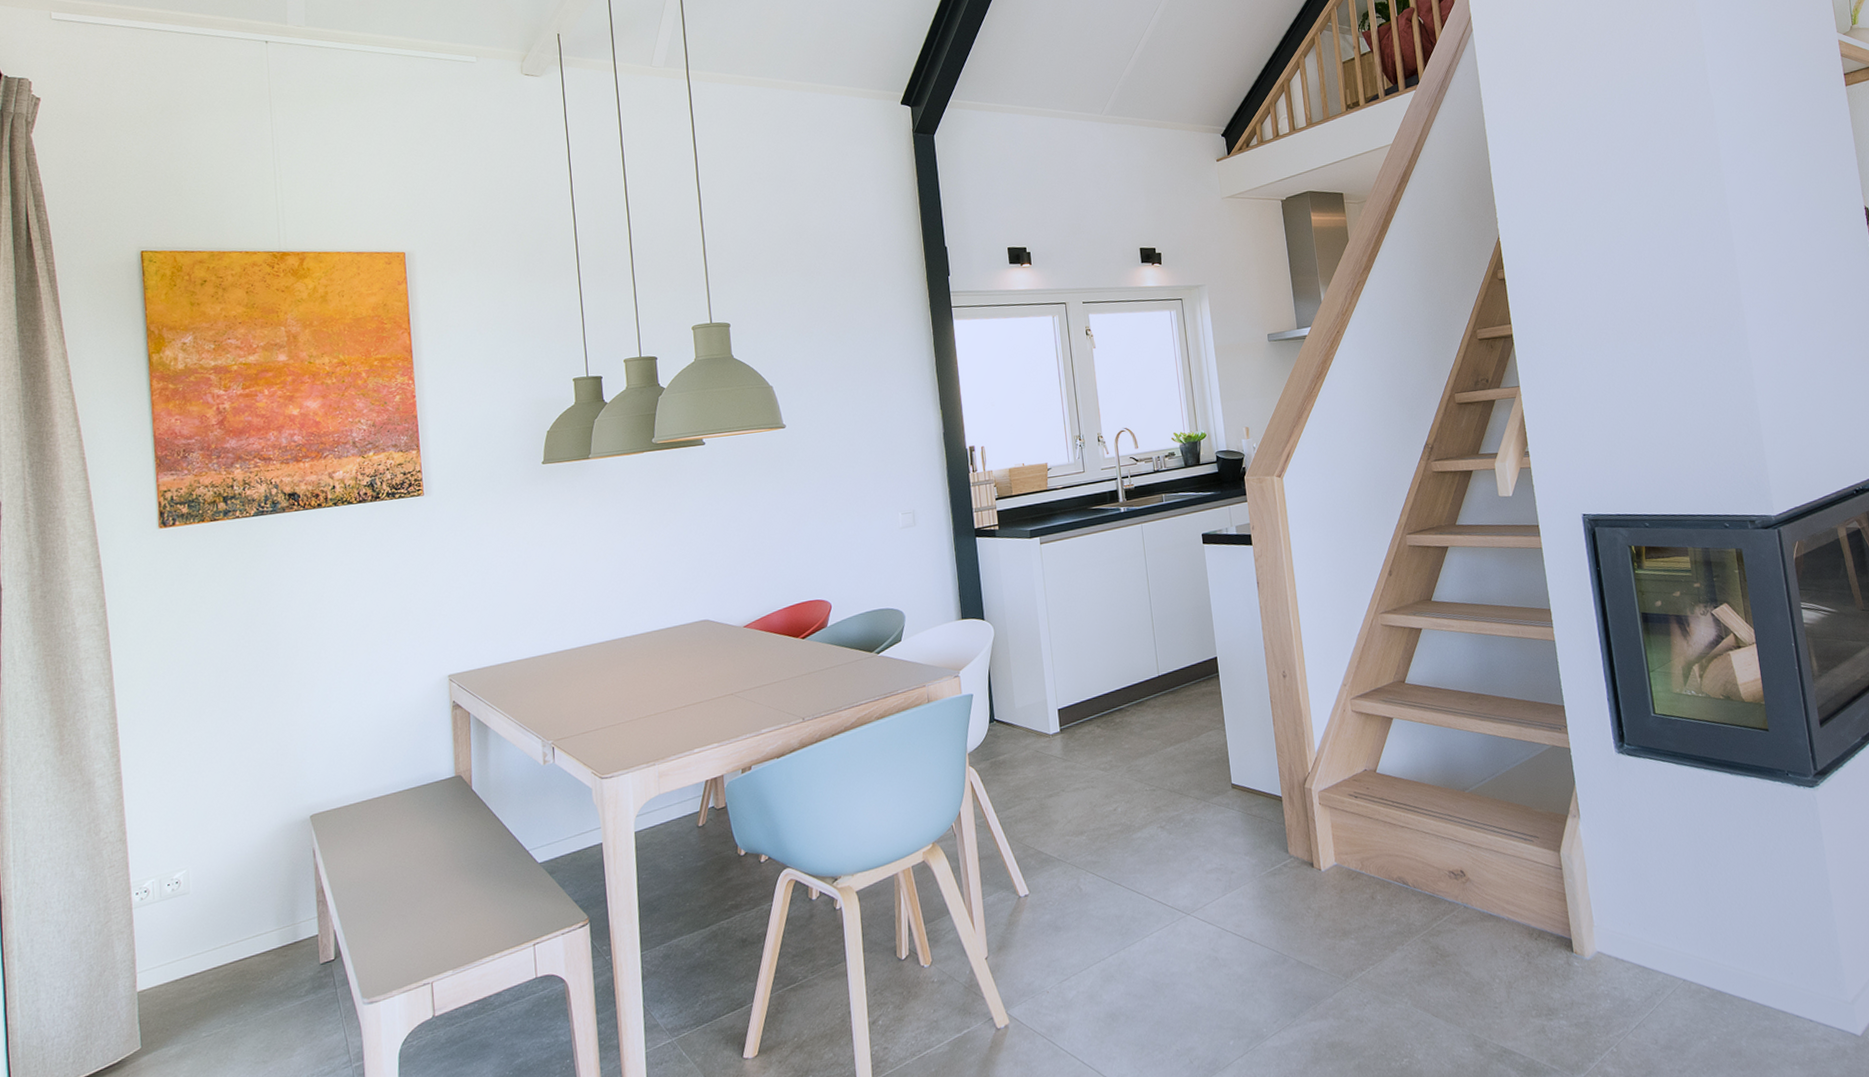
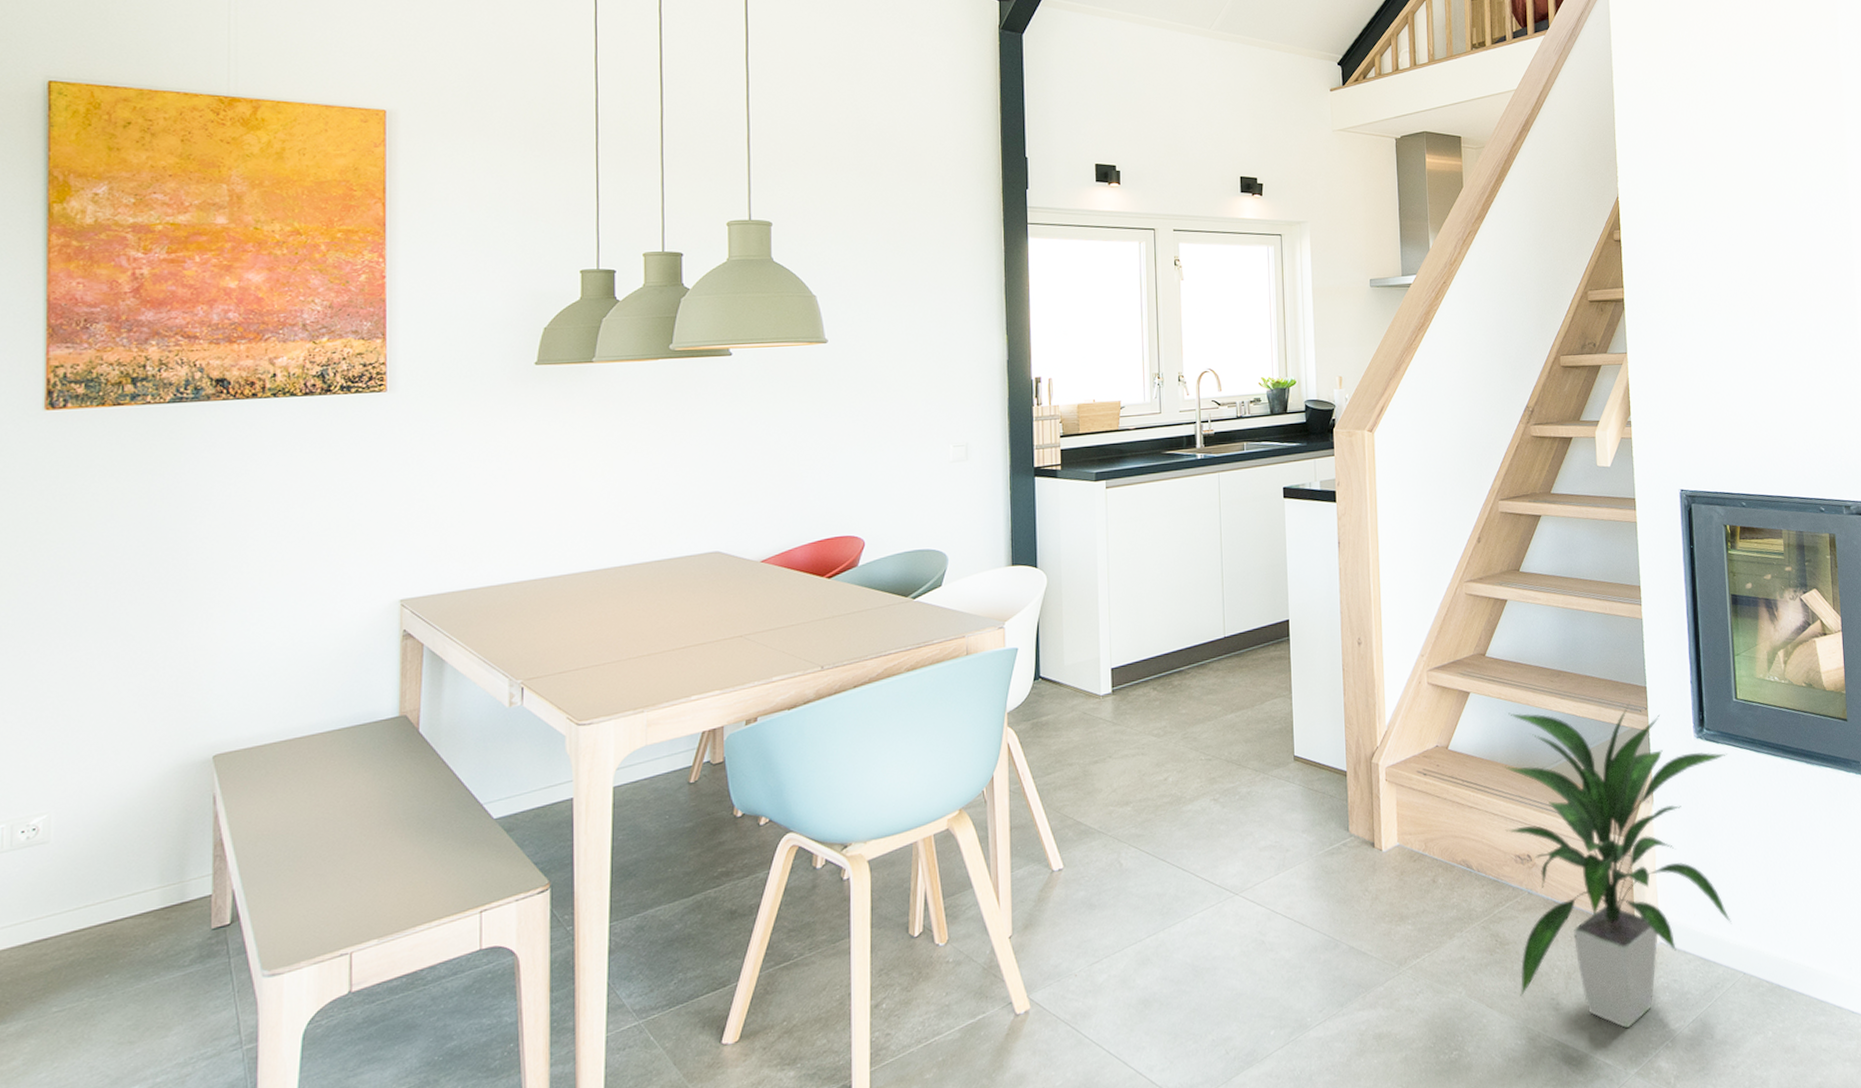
indoor plant: none [1431,720,1667,1034] -> present [1505,701,1732,1028]

